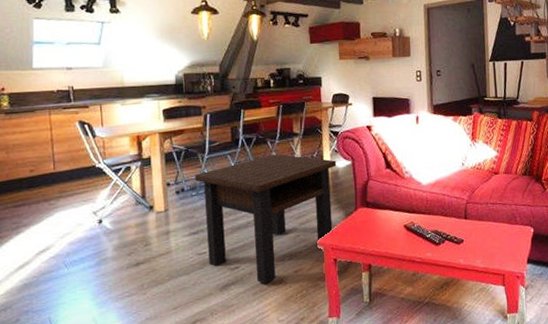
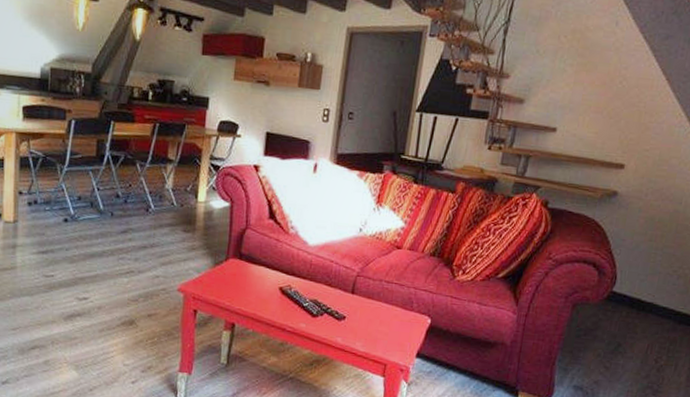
side table: present [195,154,337,284] -> none [51,179,213,323]

